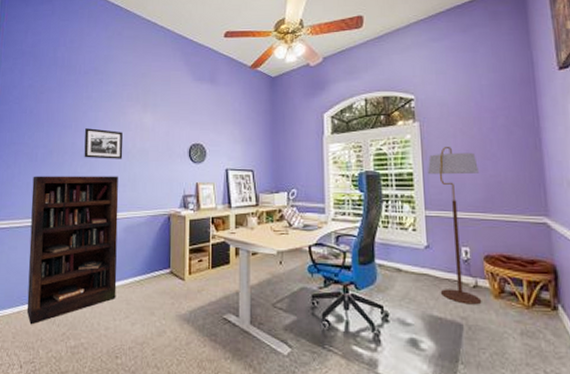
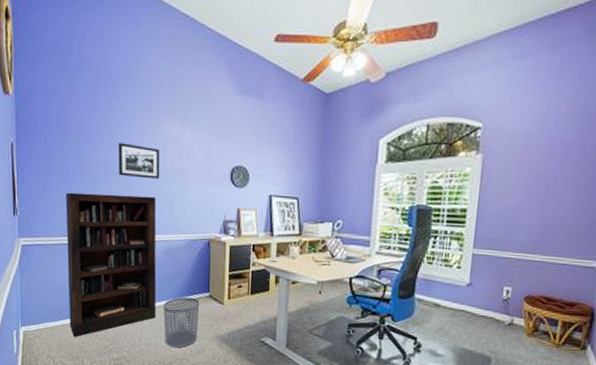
waste bin: none [124,274,161,331] -> present [164,297,200,348]
floor lamp: present [428,147,482,305] -> none [474,183,538,341]

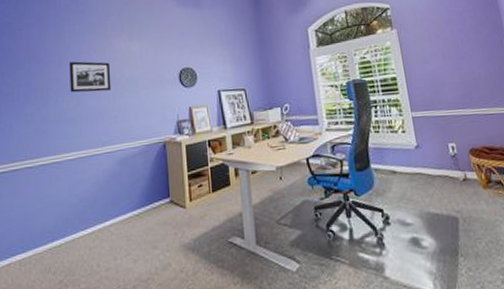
bookcase: present [66,192,157,338] -> none [16,108,115,277]
waste bin: present [164,297,200,348] -> none [123,206,162,268]

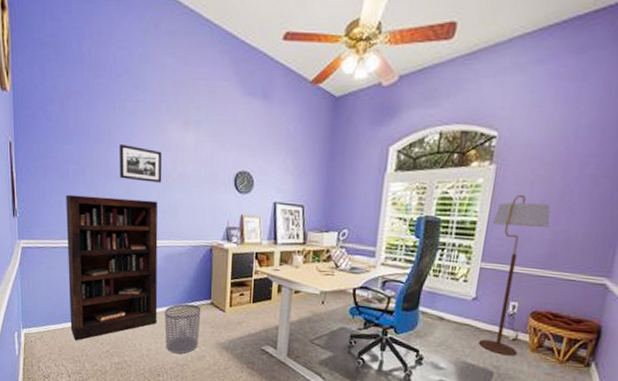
bookcase: none [16,108,115,277] -> present [66,194,158,341]
waste bin: none [123,206,162,268] -> present [165,303,201,354]
floor lamp: none [409,50,473,198] -> present [478,195,551,356]

